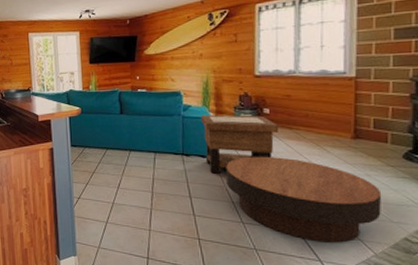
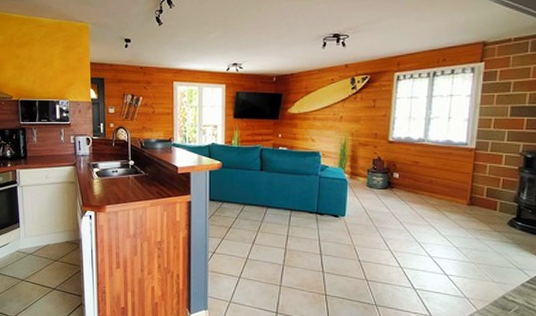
side table: present [200,114,279,174] -> none [336,176,406,233]
coffee table: present [226,156,382,243] -> none [355,217,488,300]

